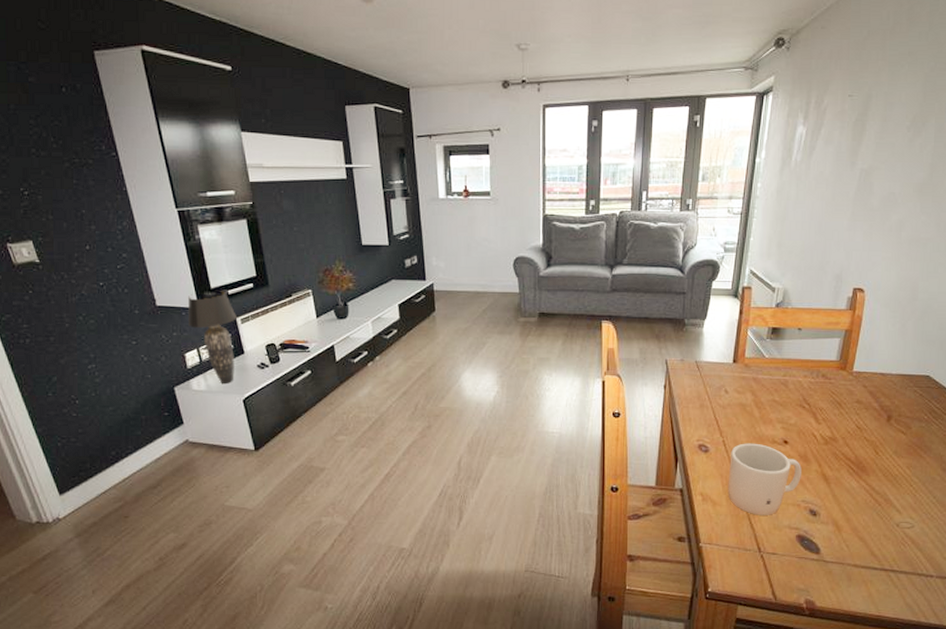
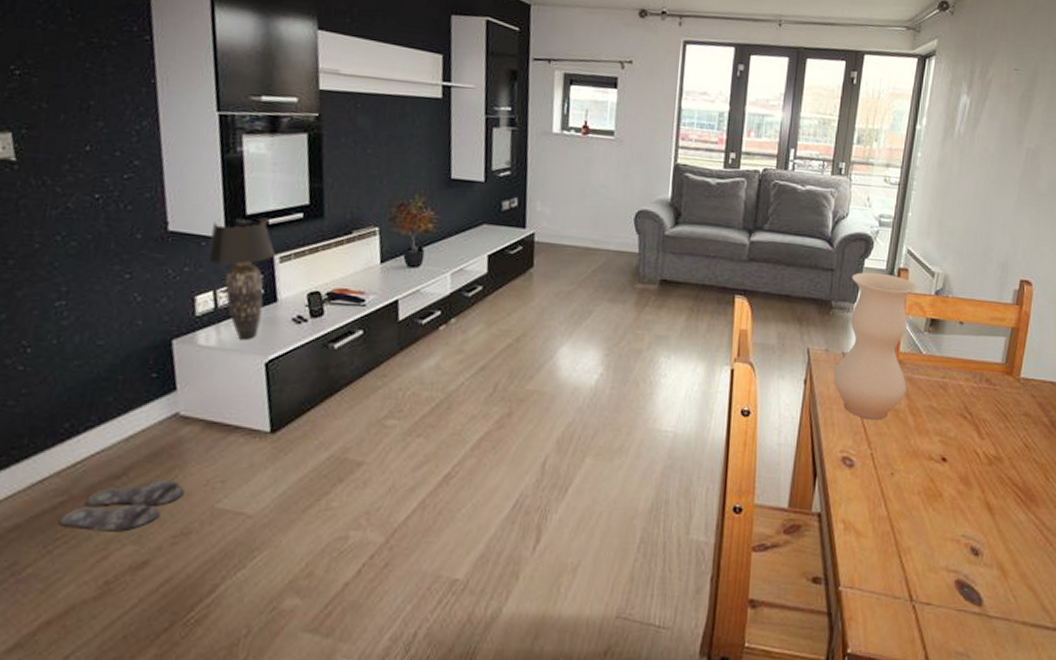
slippers: none [122,487,201,525] -> present [59,479,184,532]
vase: none [689,292,760,414] -> present [833,272,918,420]
mug: present [728,443,803,515] -> none [875,458,963,553]

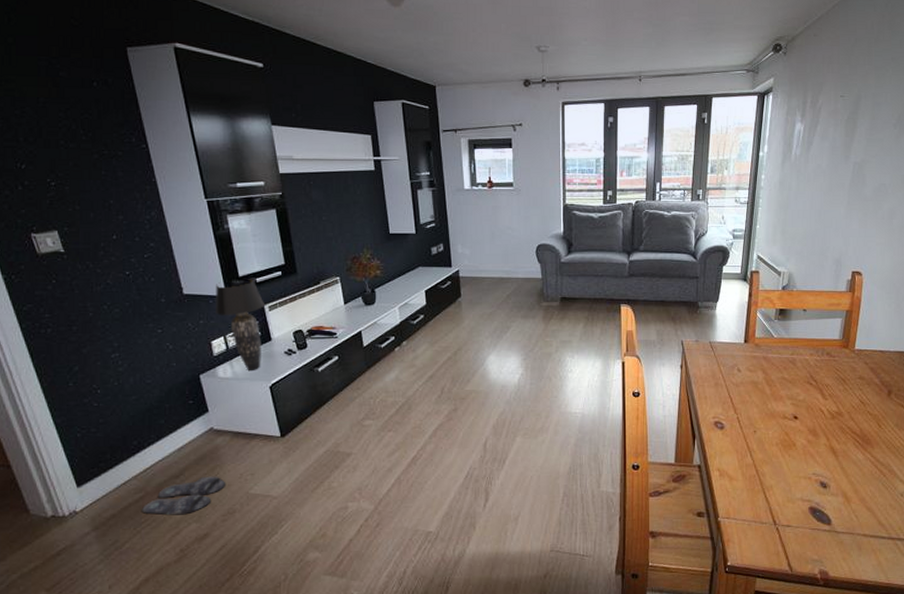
vase: present [833,272,918,420] -> none [704,276,768,392]

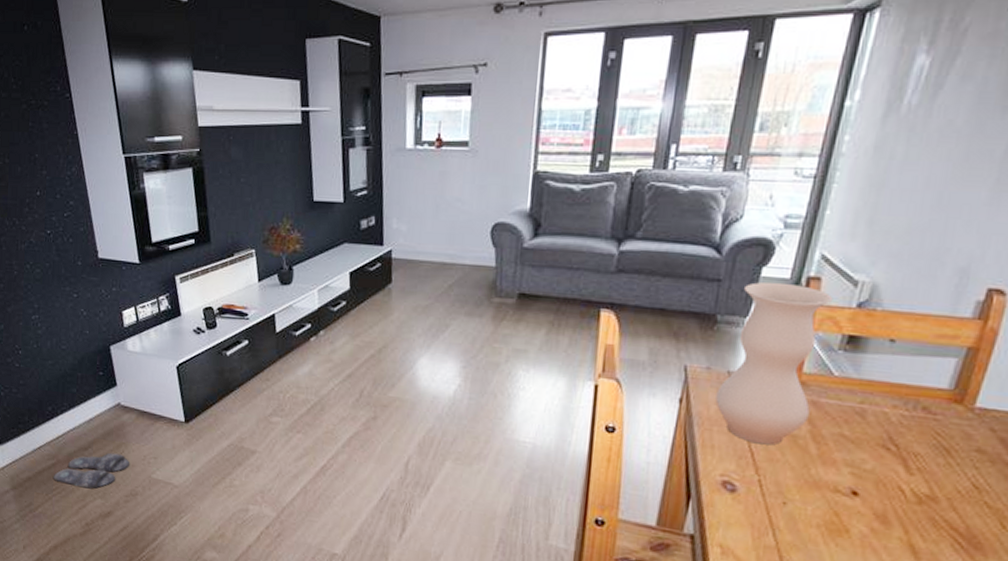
table lamp: present [214,279,266,370] -> none [127,245,177,347]
vase: none [704,276,768,392] -> present [715,281,834,446]

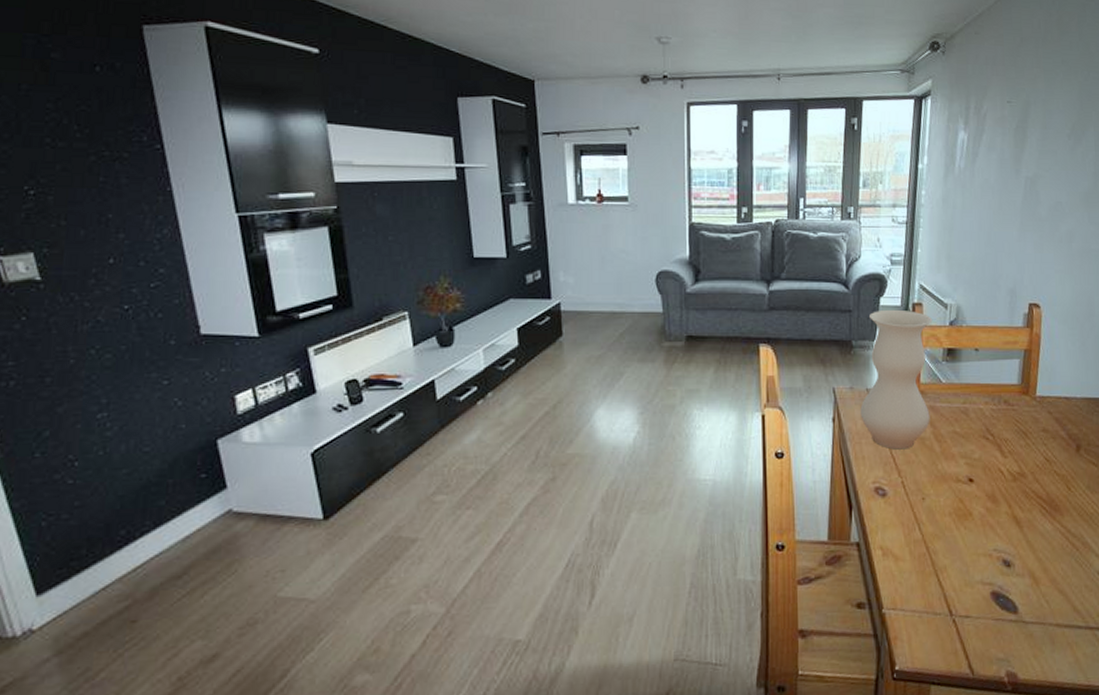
slippers: present [54,453,129,489] -> none [127,574,245,631]

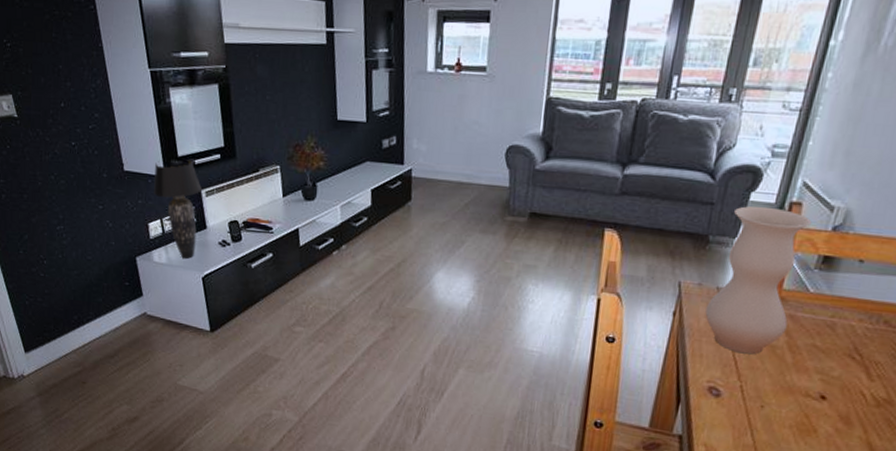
table lamp: none [241,314,310,433] -> present [153,160,203,259]

